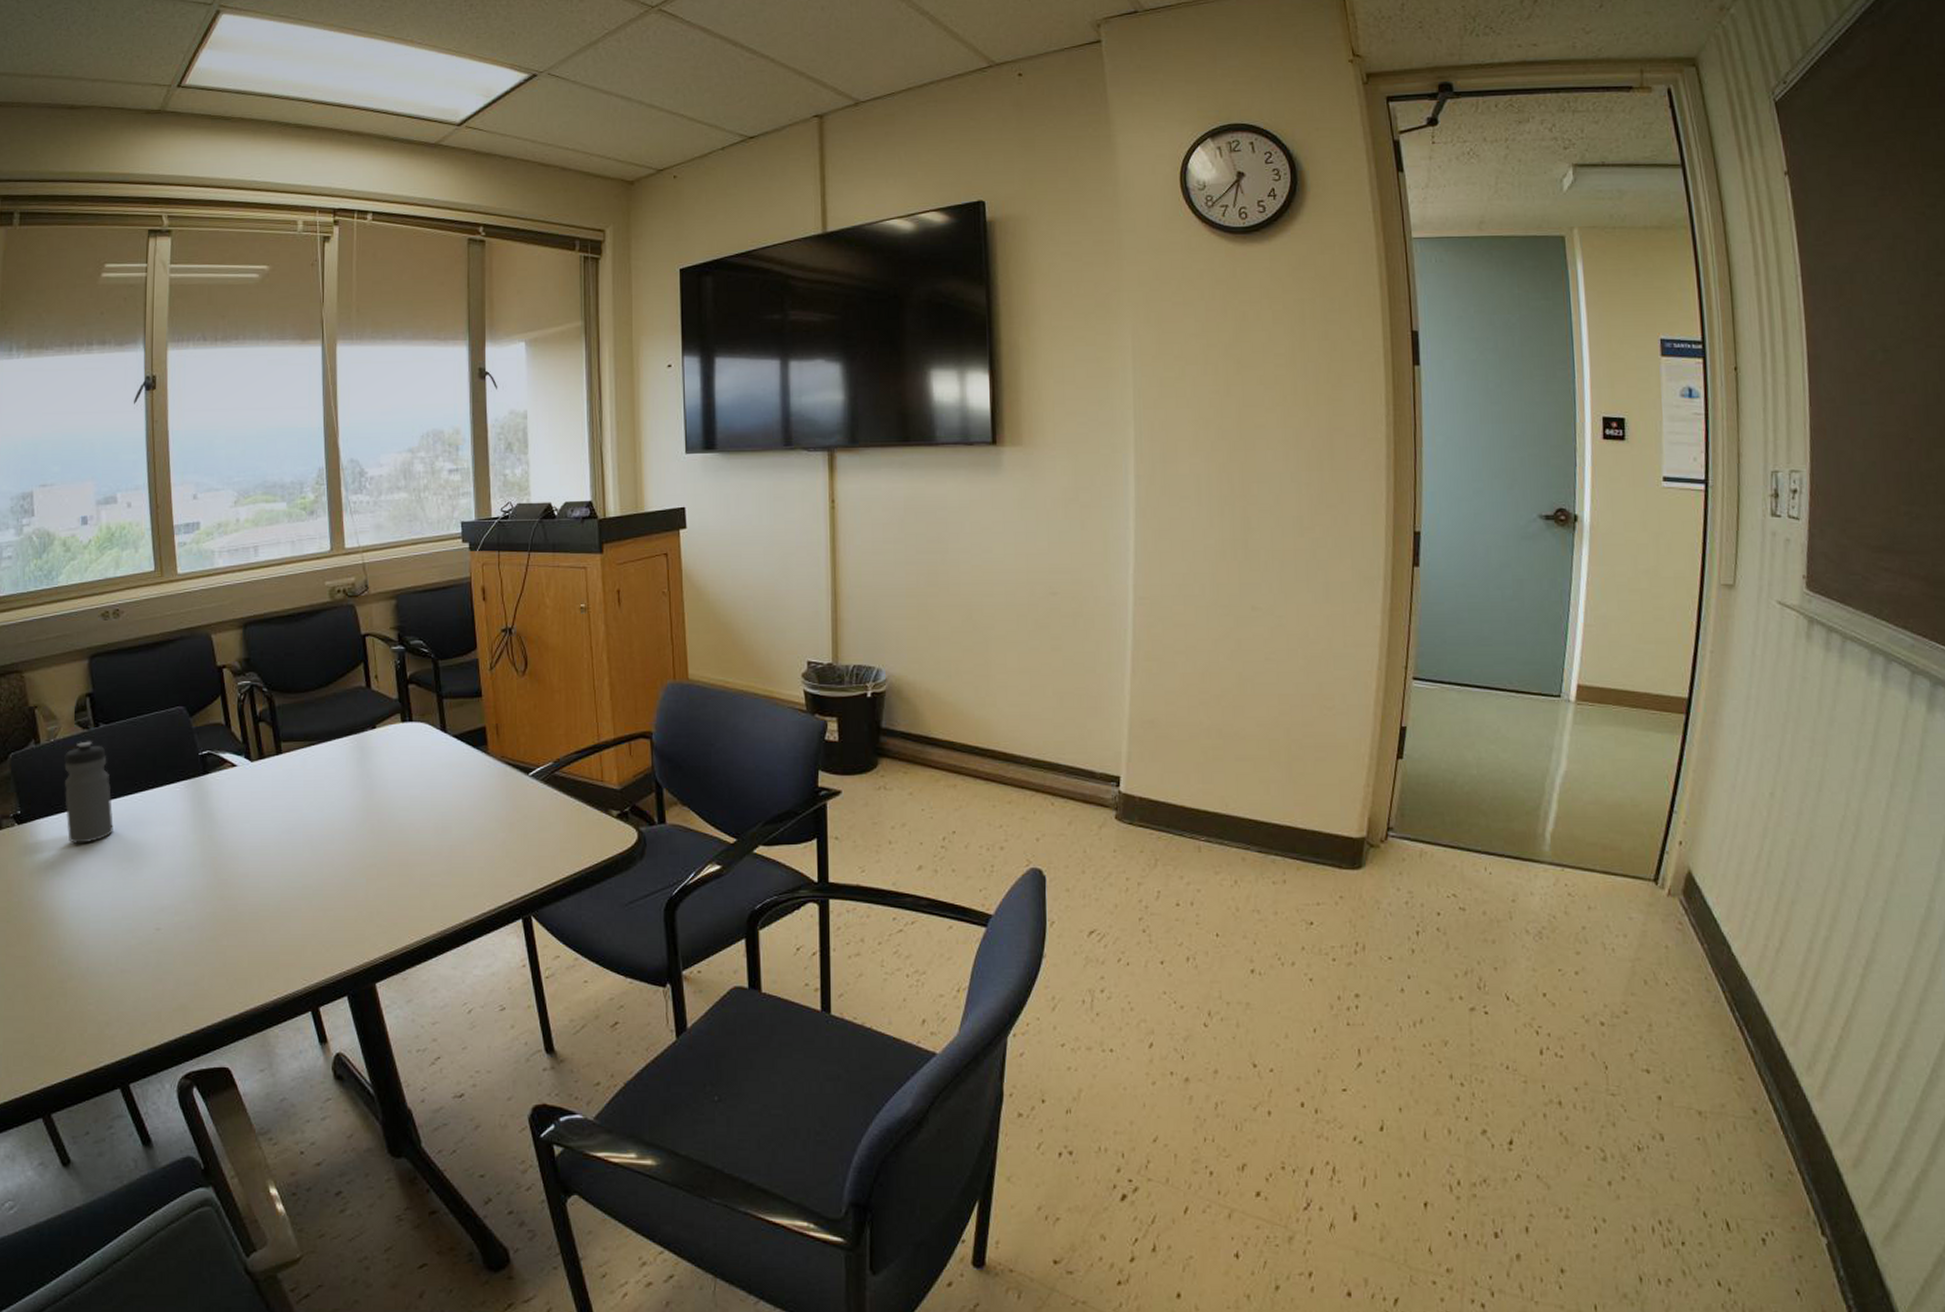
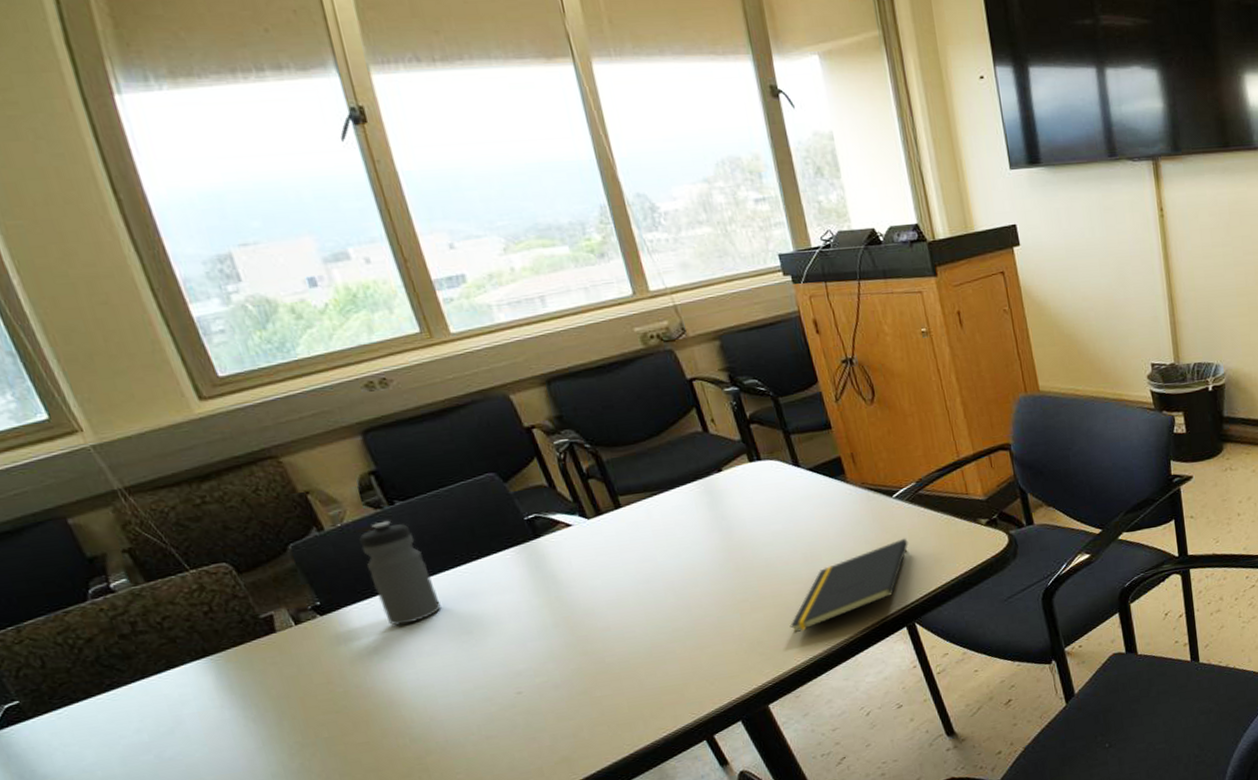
notepad: none [410,821,537,908] -> present [790,538,908,634]

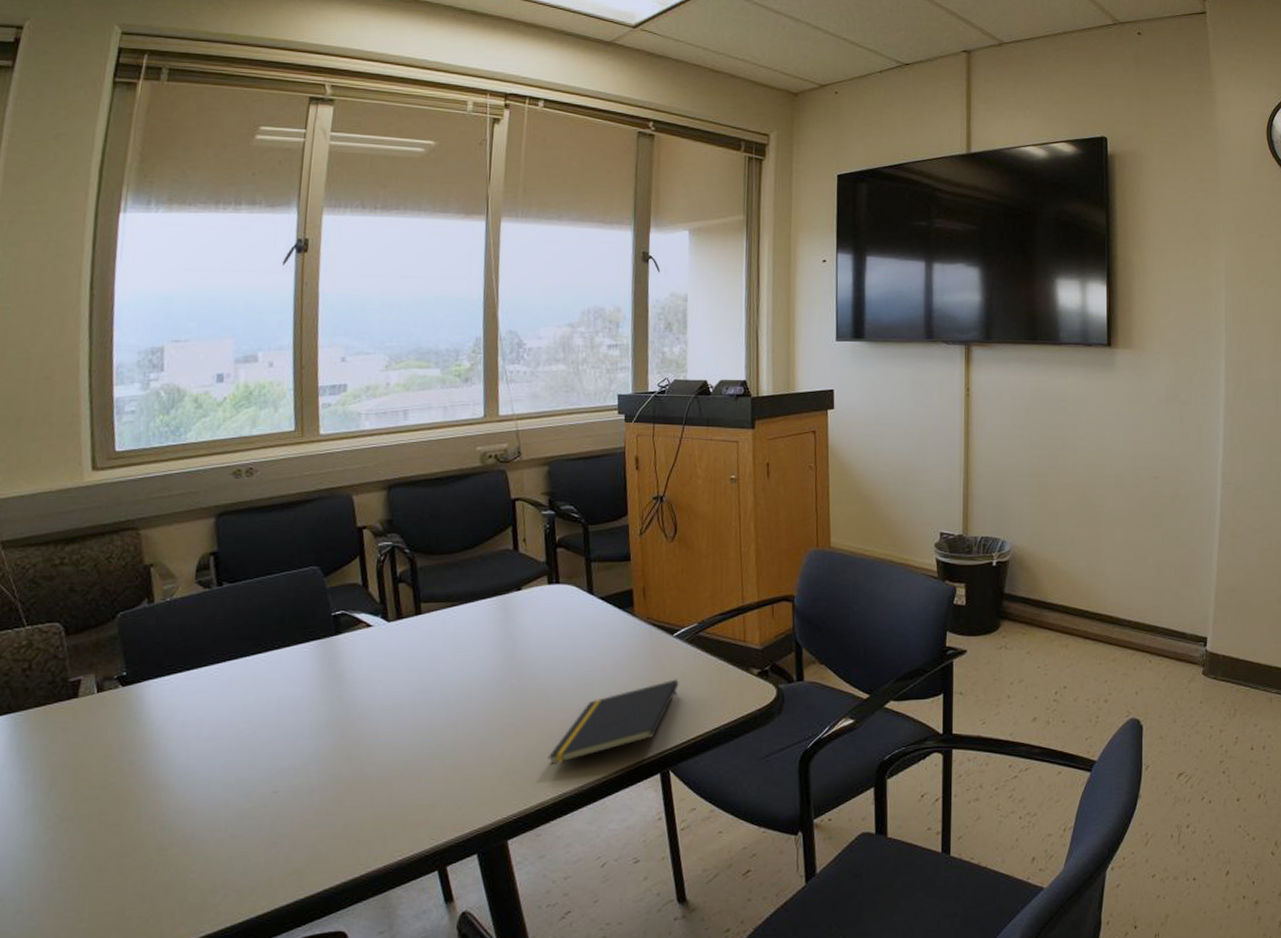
water bottle: present [359,520,441,626] -> none [178,600,232,706]

